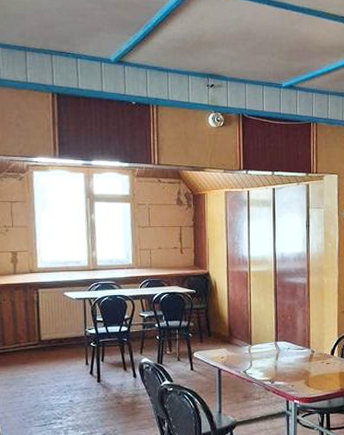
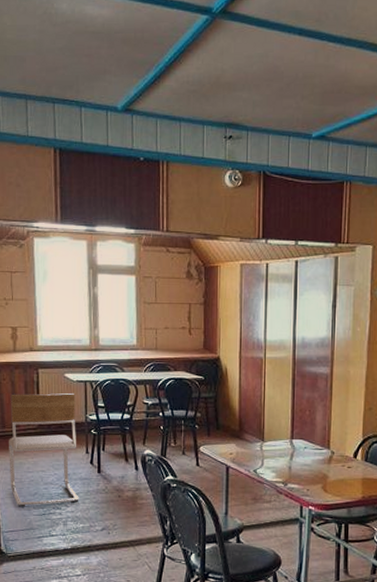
chair: none [8,310,80,420] -> present [8,393,79,507]

